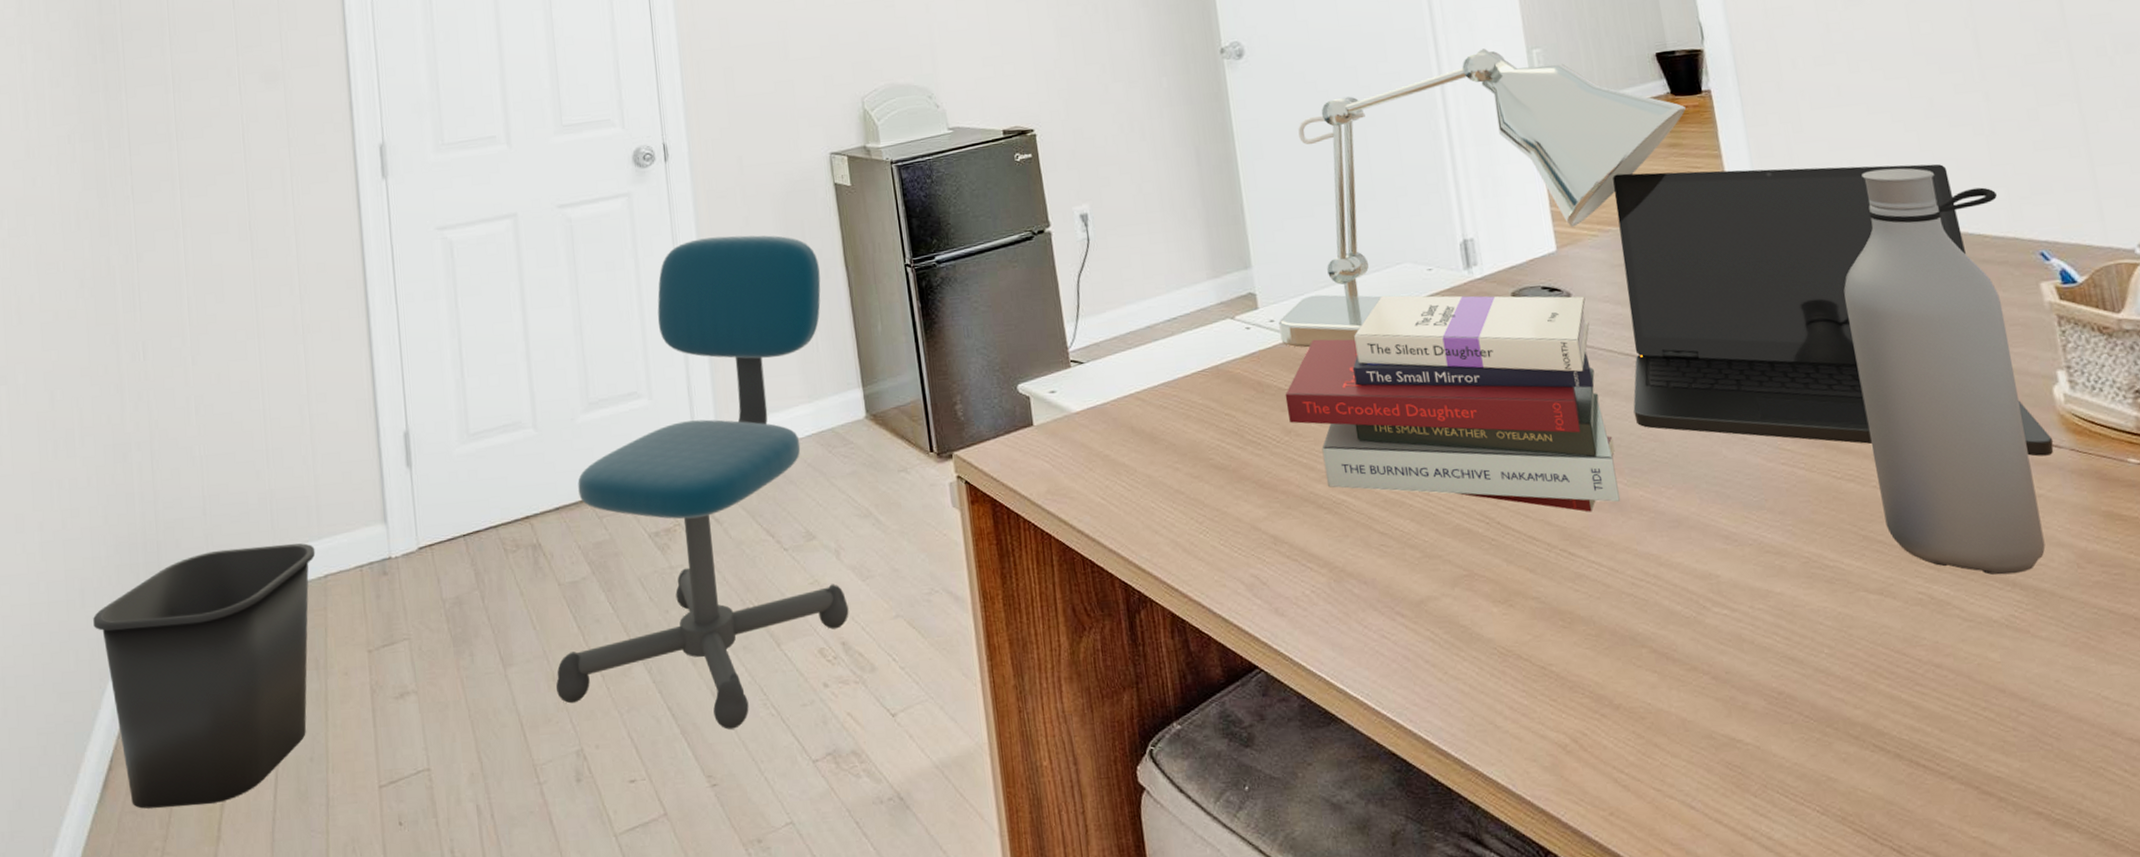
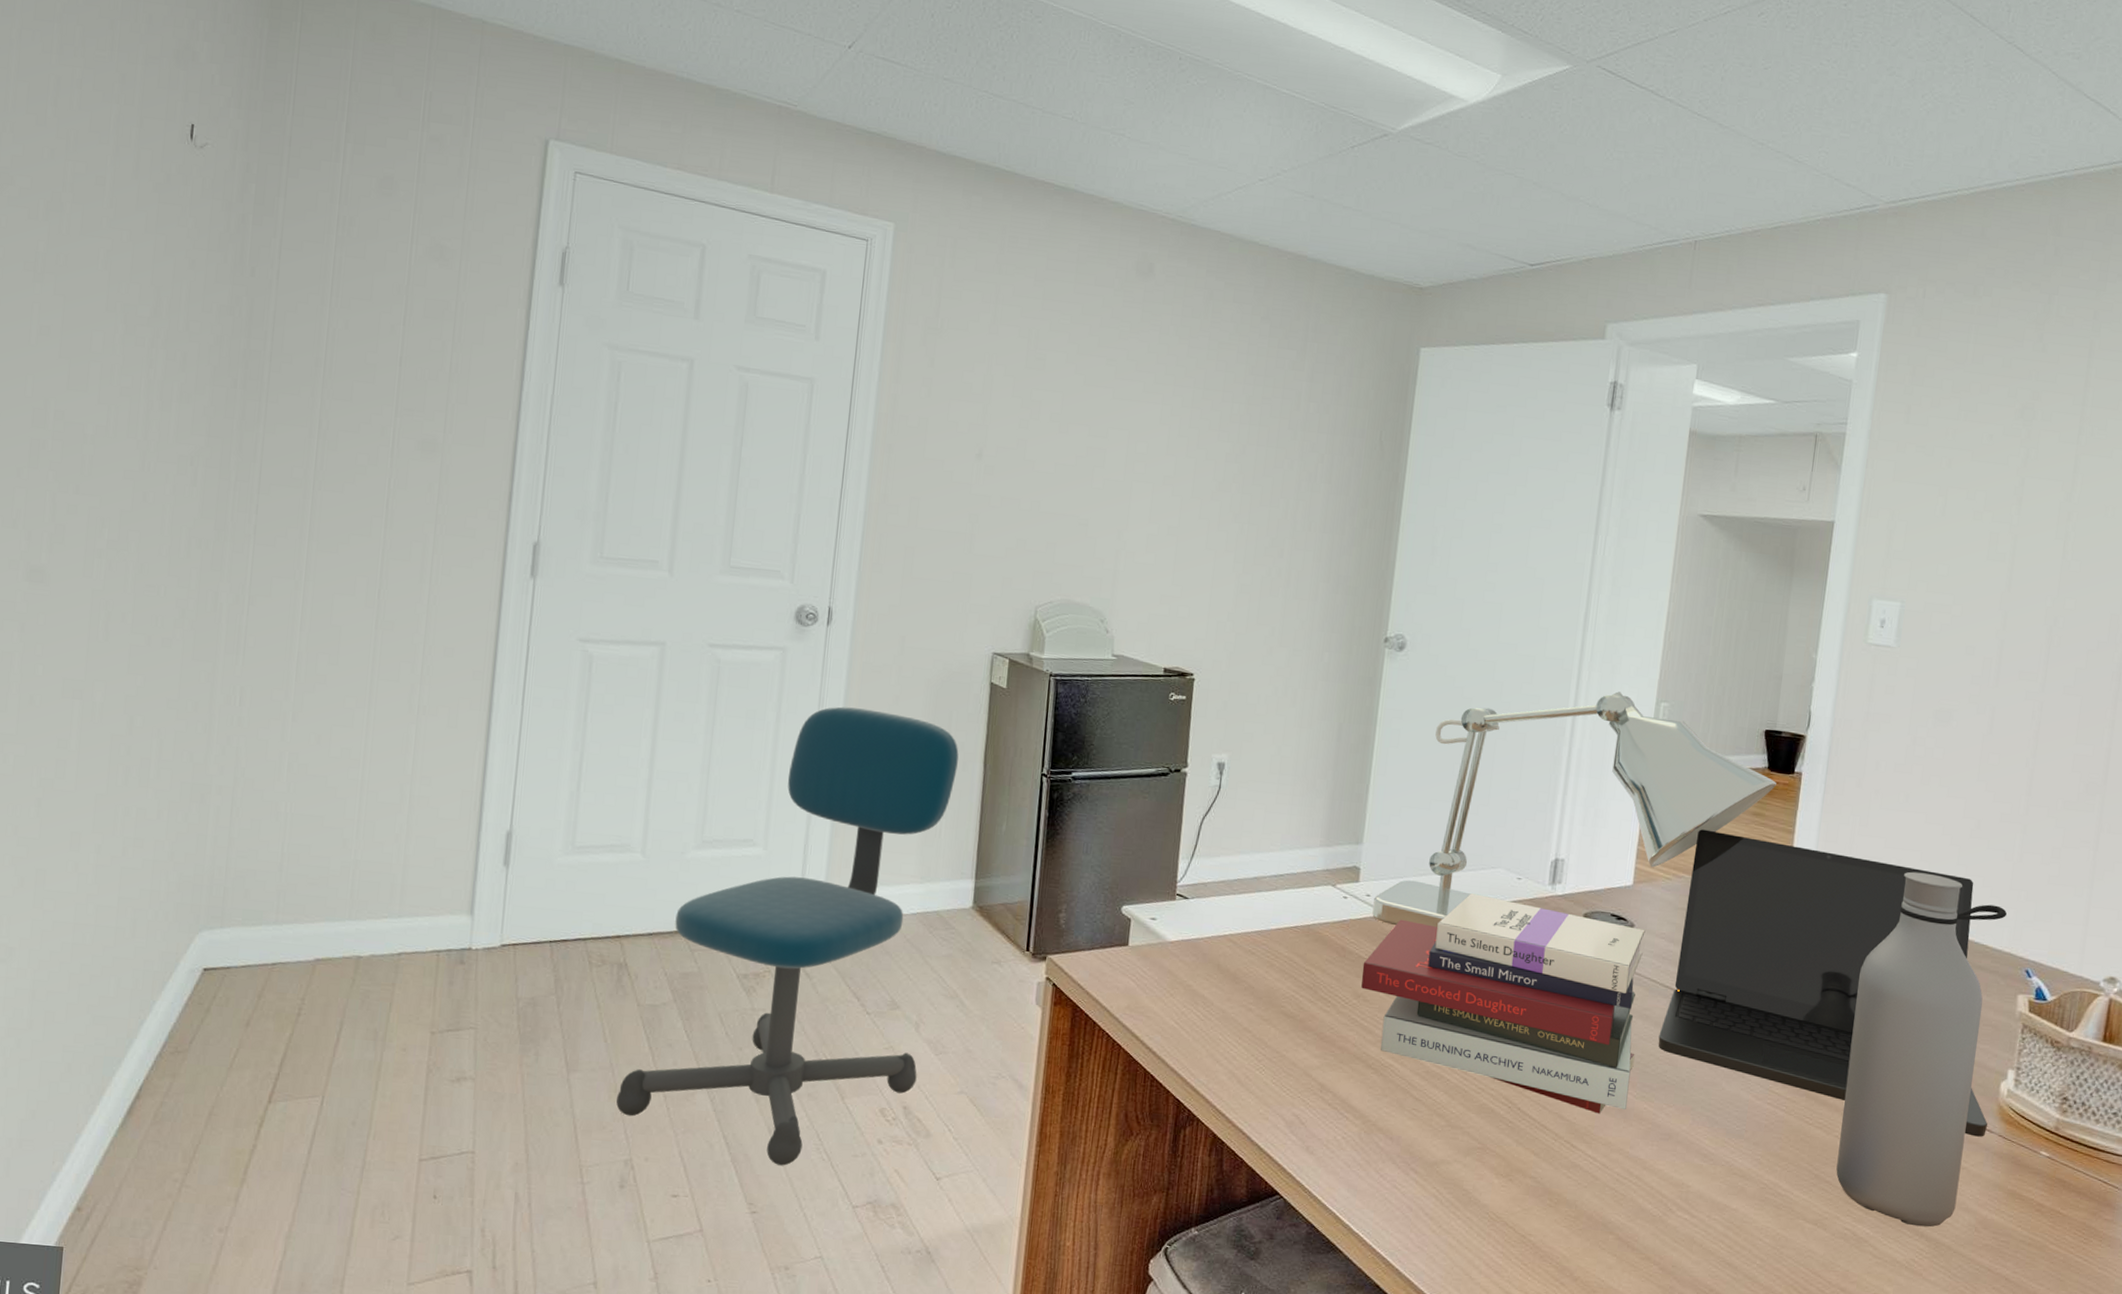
waste bin: present [93,543,316,809] -> none [141,908,393,1148]

